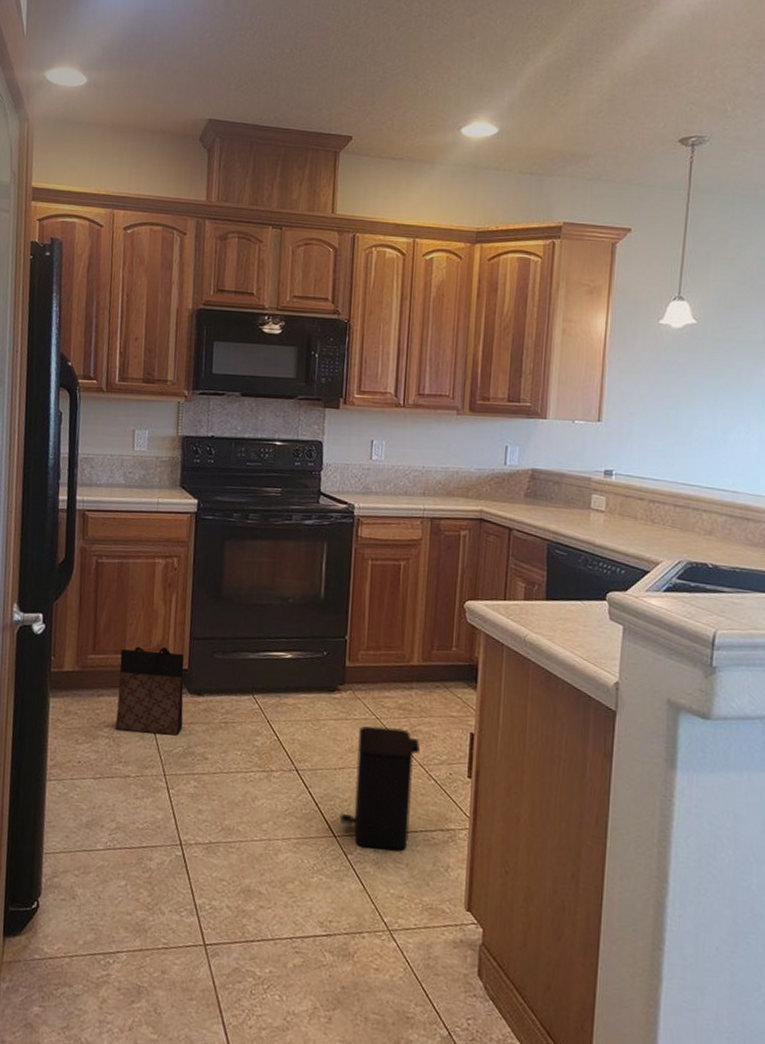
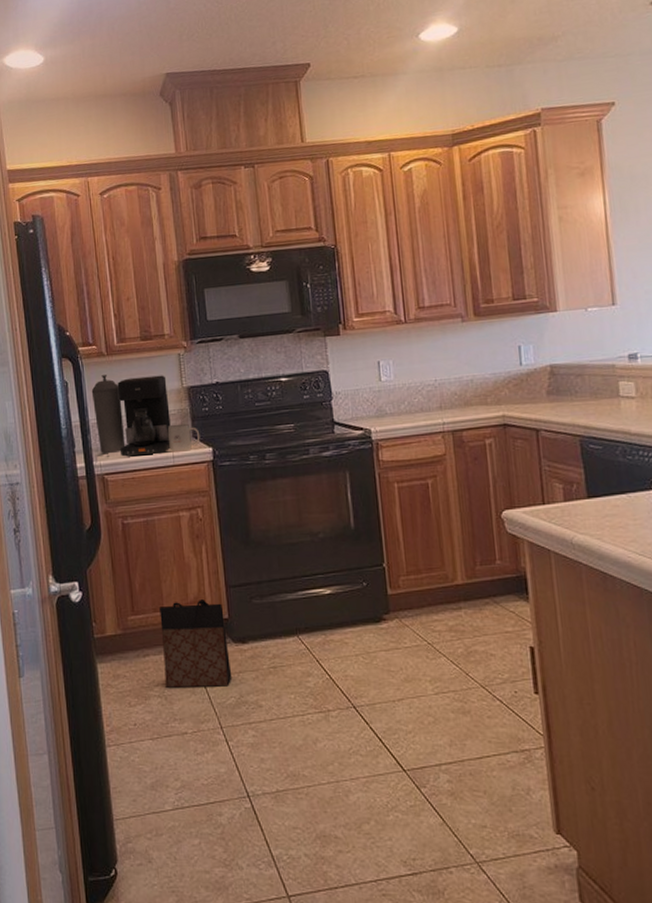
canister: none [84,411,114,491] -> present [91,375,126,454]
coffee maker: none [104,418,163,499] -> present [117,375,171,457]
mug: none [154,471,188,501] -> present [167,423,200,454]
pedal bin: present [339,725,420,852] -> none [406,651,482,780]

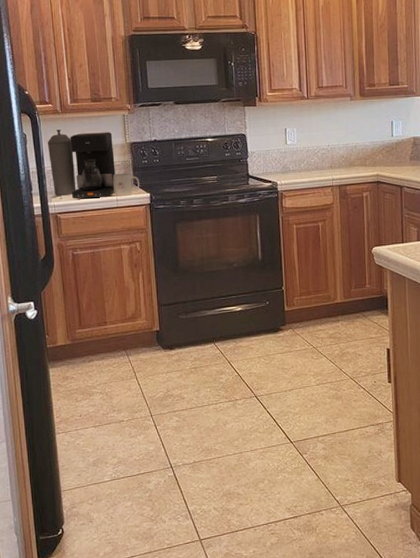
bag: present [159,598,232,688] -> none [103,315,161,386]

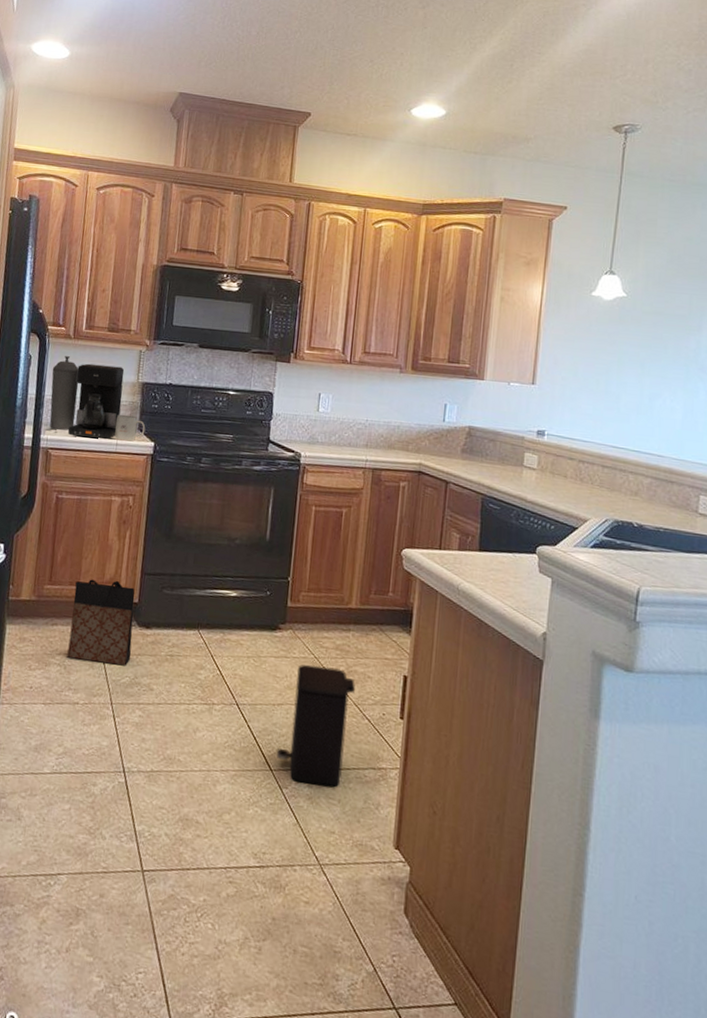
bag: none [103,315,161,386] -> present [67,579,135,666]
pedal bin: none [293,353,349,448] -> present [276,664,355,788]

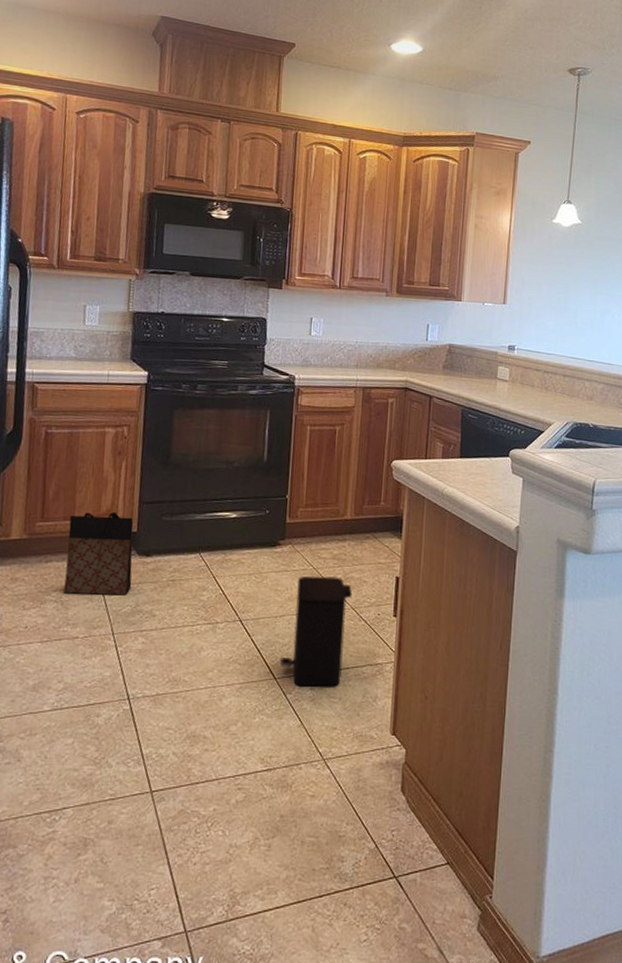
canister: present [49,356,79,431] -> none [34,287,65,364]
coffee maker: present [67,363,125,440] -> none [54,293,114,371]
mug: present [114,414,146,443] -> none [105,344,138,373]

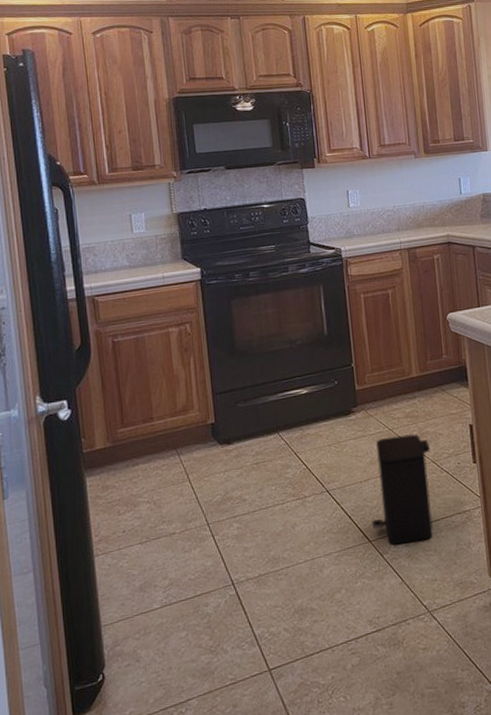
bag: present [63,511,134,596] -> none [149,406,218,493]

